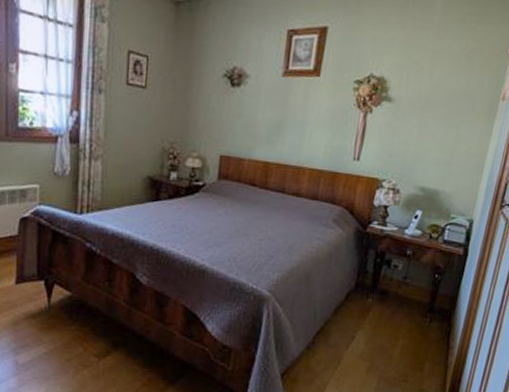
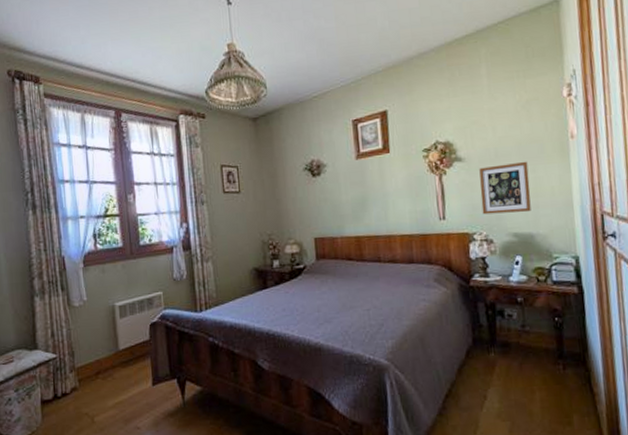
picture frame: none [397,112,454,169] -> present [479,161,531,215]

